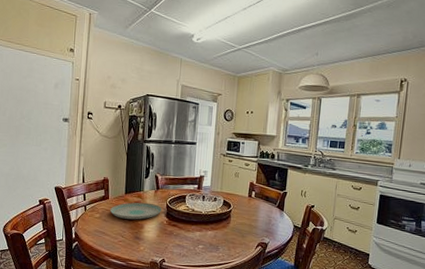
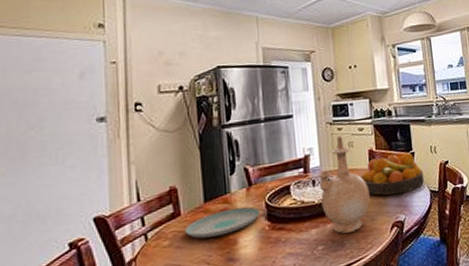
vase: none [207,166,245,242] -> present [318,135,370,234]
fruit bowl: none [240,190,292,223] -> present [360,153,425,195]

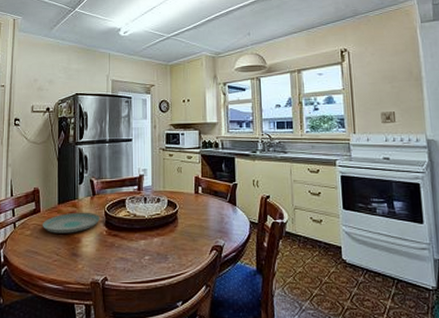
vase: present [318,135,370,234] -> none [149,161,193,248]
fruit bowl: present [360,153,425,195] -> none [186,183,245,221]

